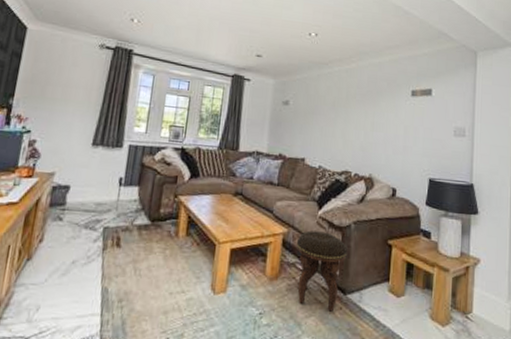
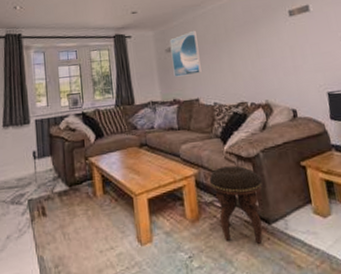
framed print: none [285,88,318,134] -> present [169,30,202,77]

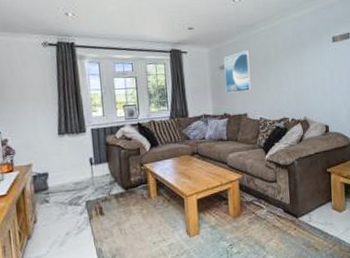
footstool: present [209,165,263,244] -> none [250,171,294,233]

